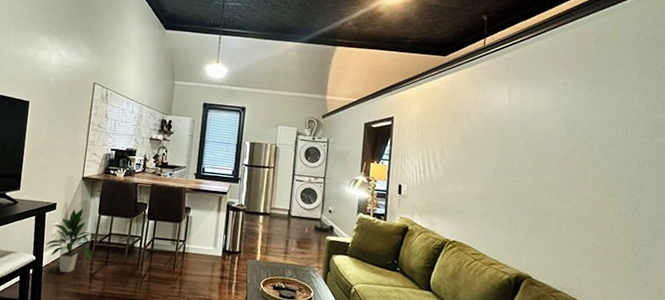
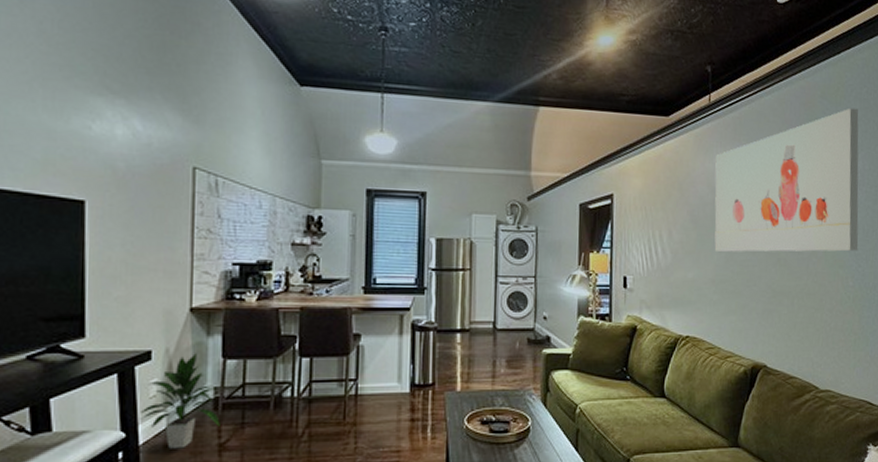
wall art: none [483,52,636,182] -> present [714,108,859,252]

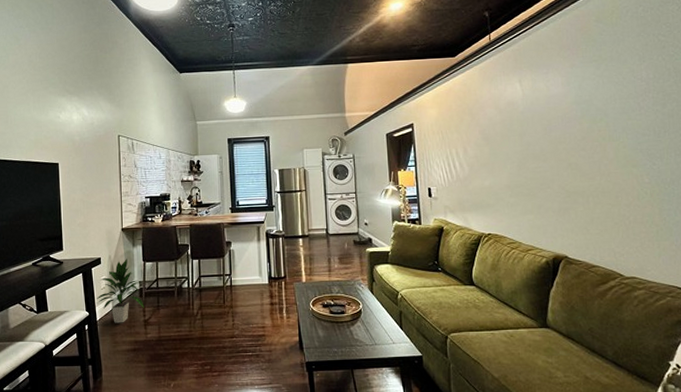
wall art: present [714,108,859,252] -> none [500,26,651,162]

